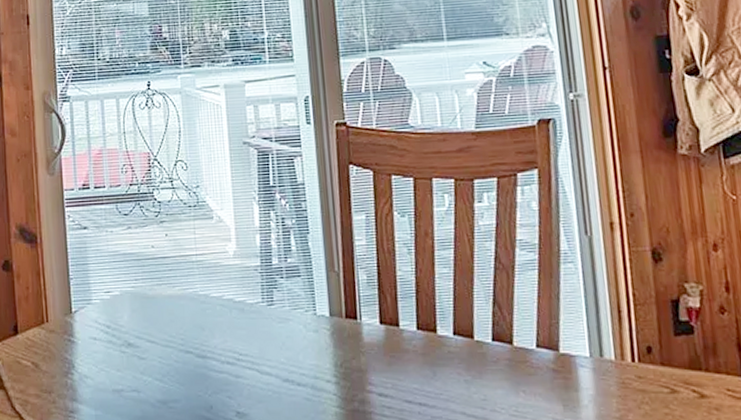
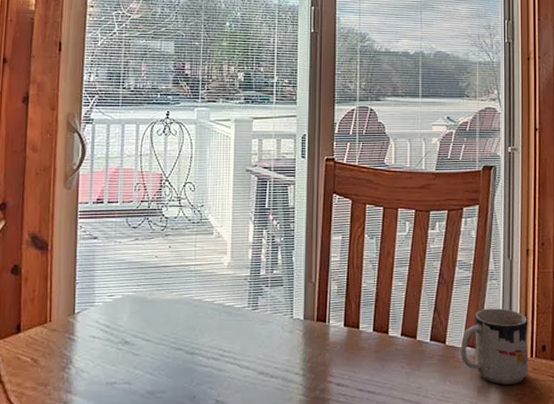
mug: none [533,299,631,397] -> present [460,308,528,385]

